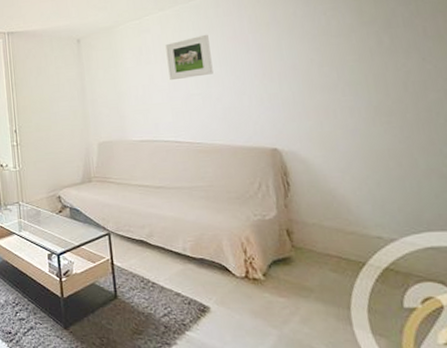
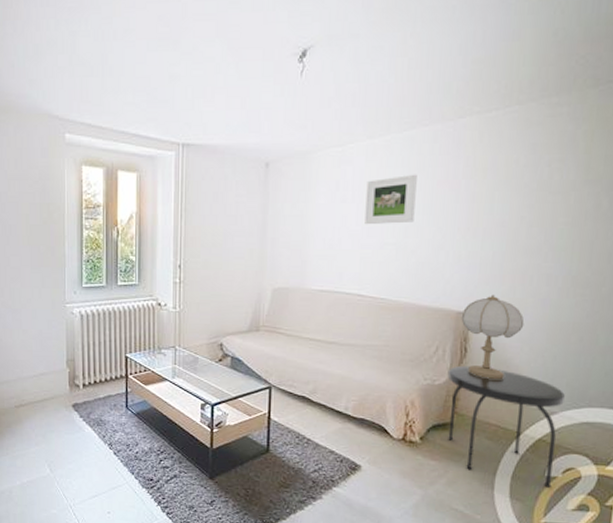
side table: none [275,199,414,320] -> present [447,365,565,488]
table lamp: none [276,130,340,210] -> present [461,294,525,379]

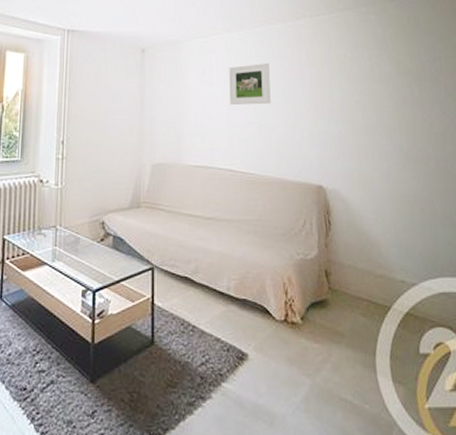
side table: present [447,365,565,488] -> none [317,238,427,367]
table lamp: present [461,294,525,379] -> none [321,169,375,251]

